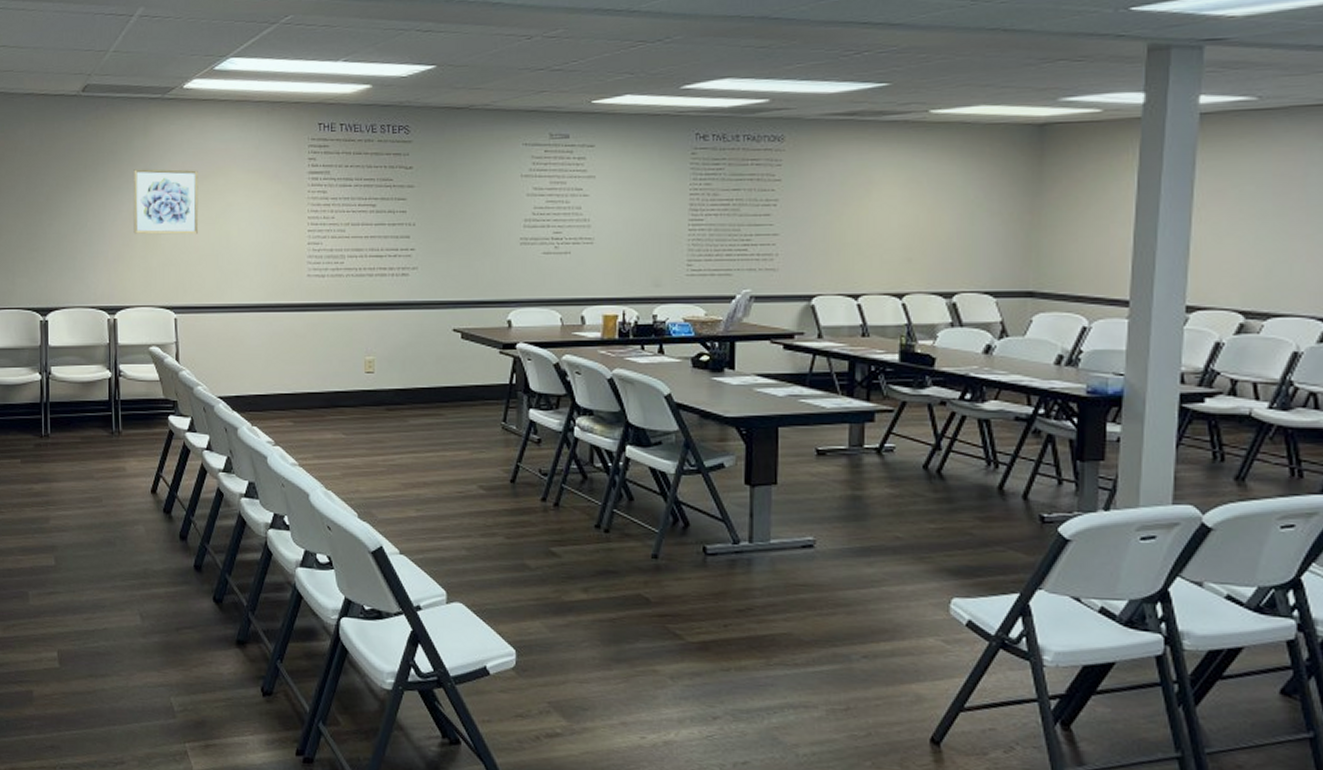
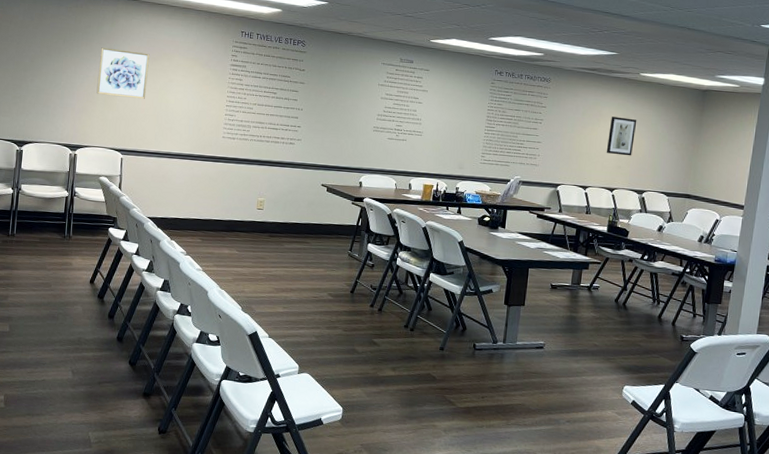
wall art: none [885,182,932,241] -> present [606,116,637,156]

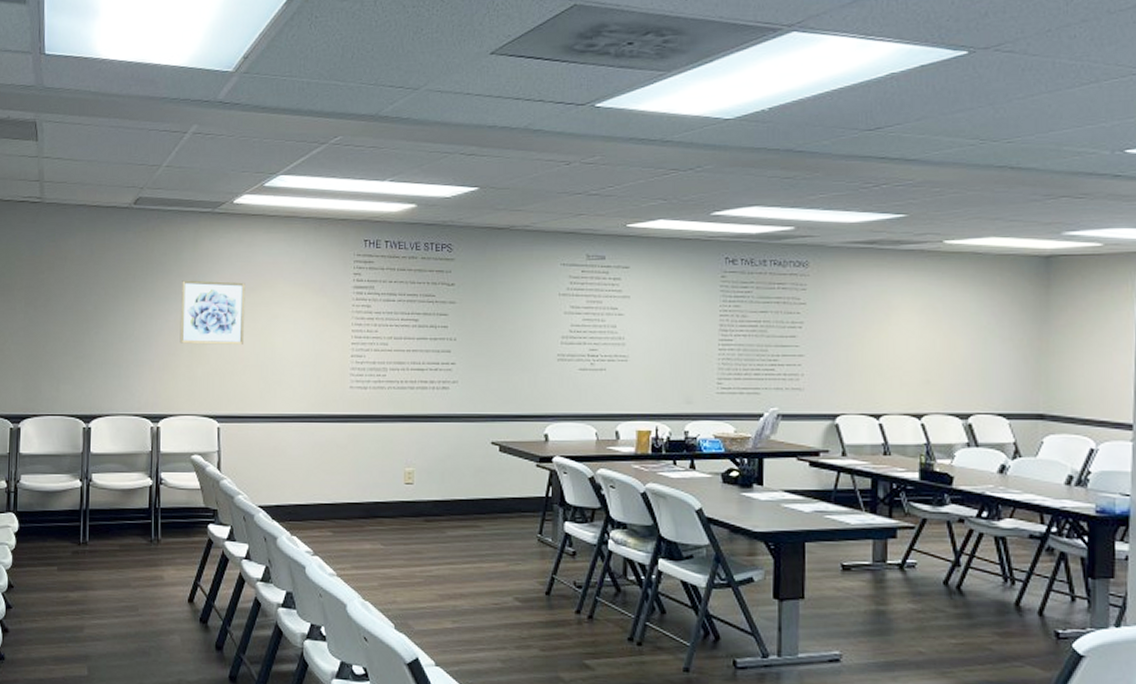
wall art: present [606,116,637,156] -> none [904,308,947,364]

